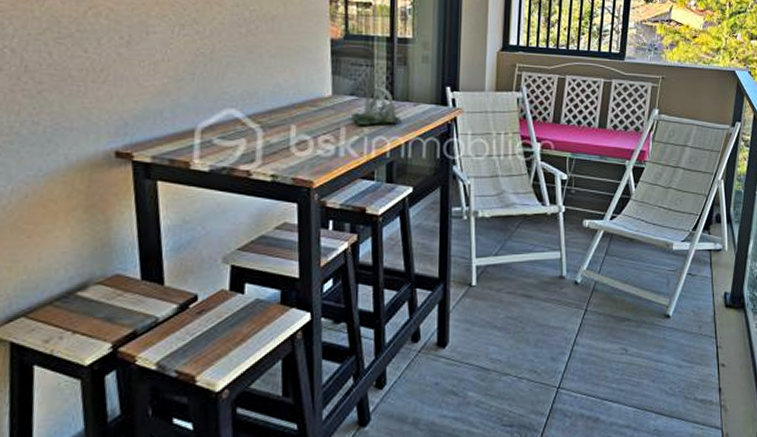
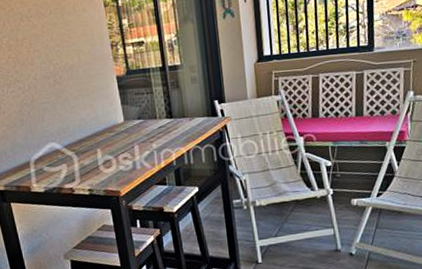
plant pot: present [352,86,402,125] -> none [141,108,182,142]

